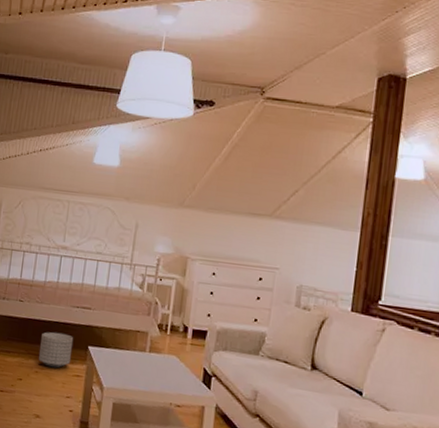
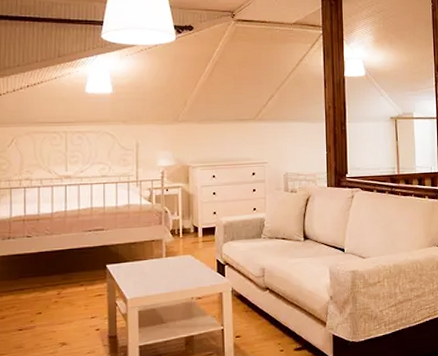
planter: present [39,332,74,368] -> none [56,258,91,294]

